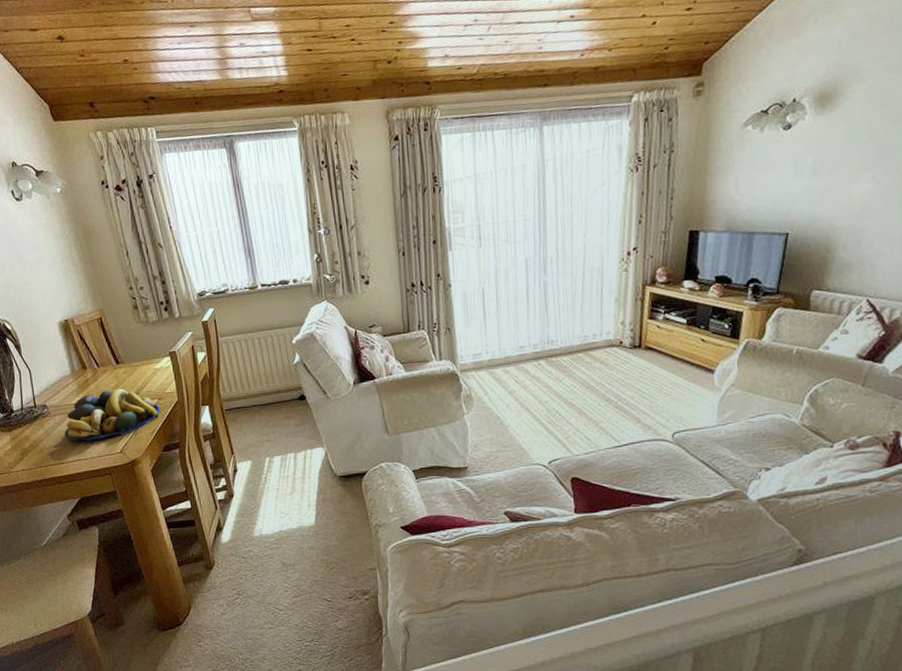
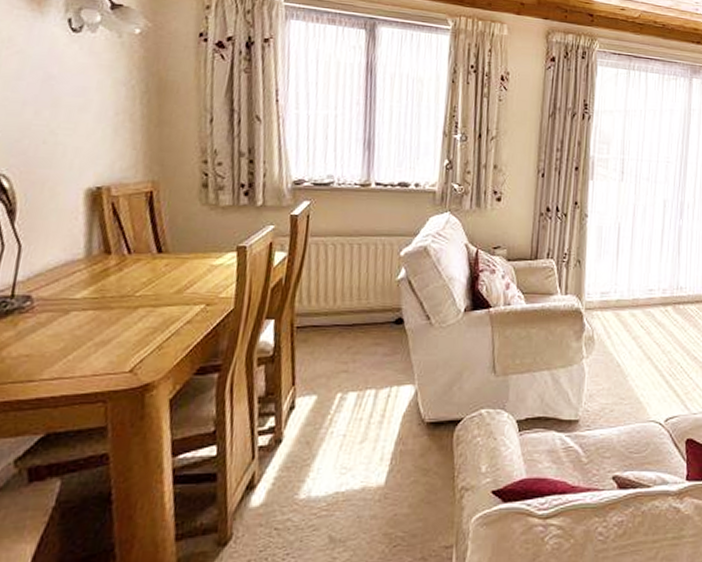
fruit bowl: present [65,388,161,441] -> none [48,285,206,352]

